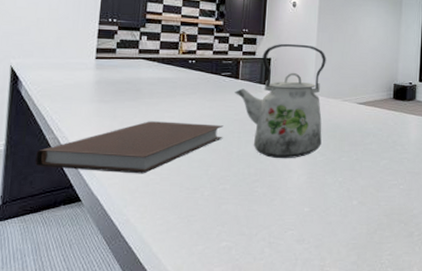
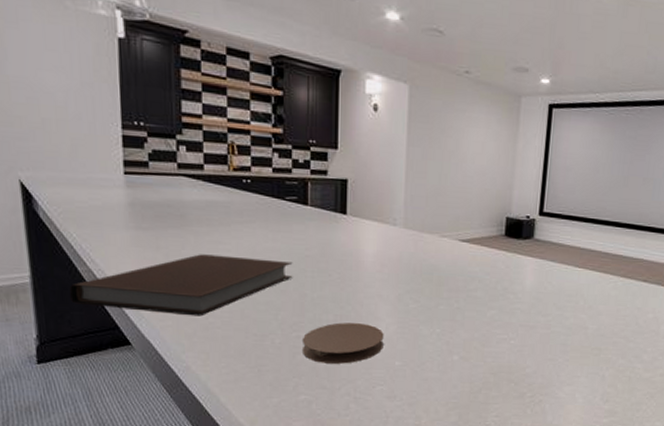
coaster: none [226,175,296,212] -> present [301,322,384,364]
kettle: present [235,43,326,159] -> none [304,160,419,305]

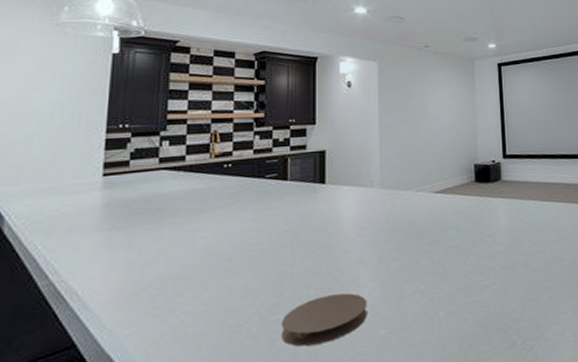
notebook: present [70,254,293,317] -> none [23,239,272,326]

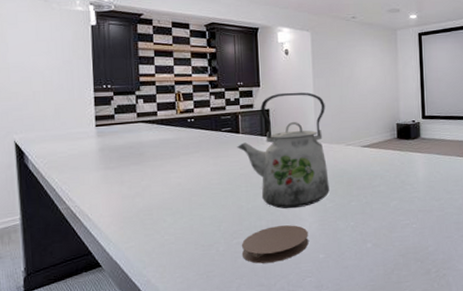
kettle: none [283,129,395,273] -> present [237,92,329,209]

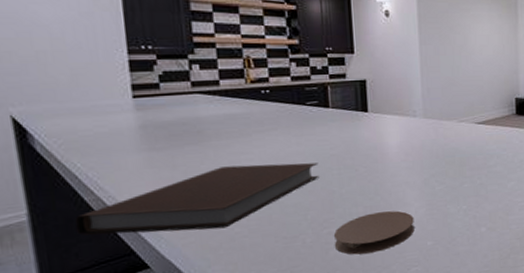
notebook: none [52,181,231,238] -> present [75,163,320,236]
kettle: present [237,92,329,209] -> none [326,60,439,193]

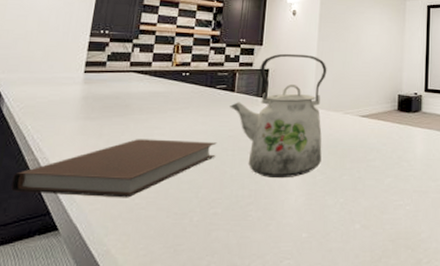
kettle: none [326,60,439,193] -> present [230,53,327,179]
coaster: present [334,210,415,255] -> none [217,197,293,239]

